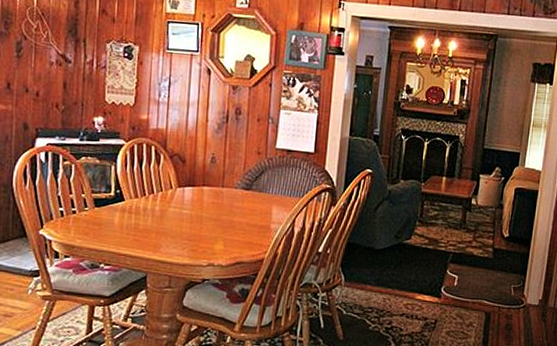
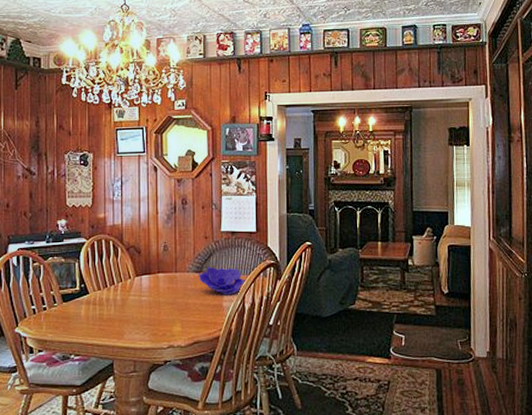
decorative bowl: none [246,184,298,216] -> present [198,266,246,294]

